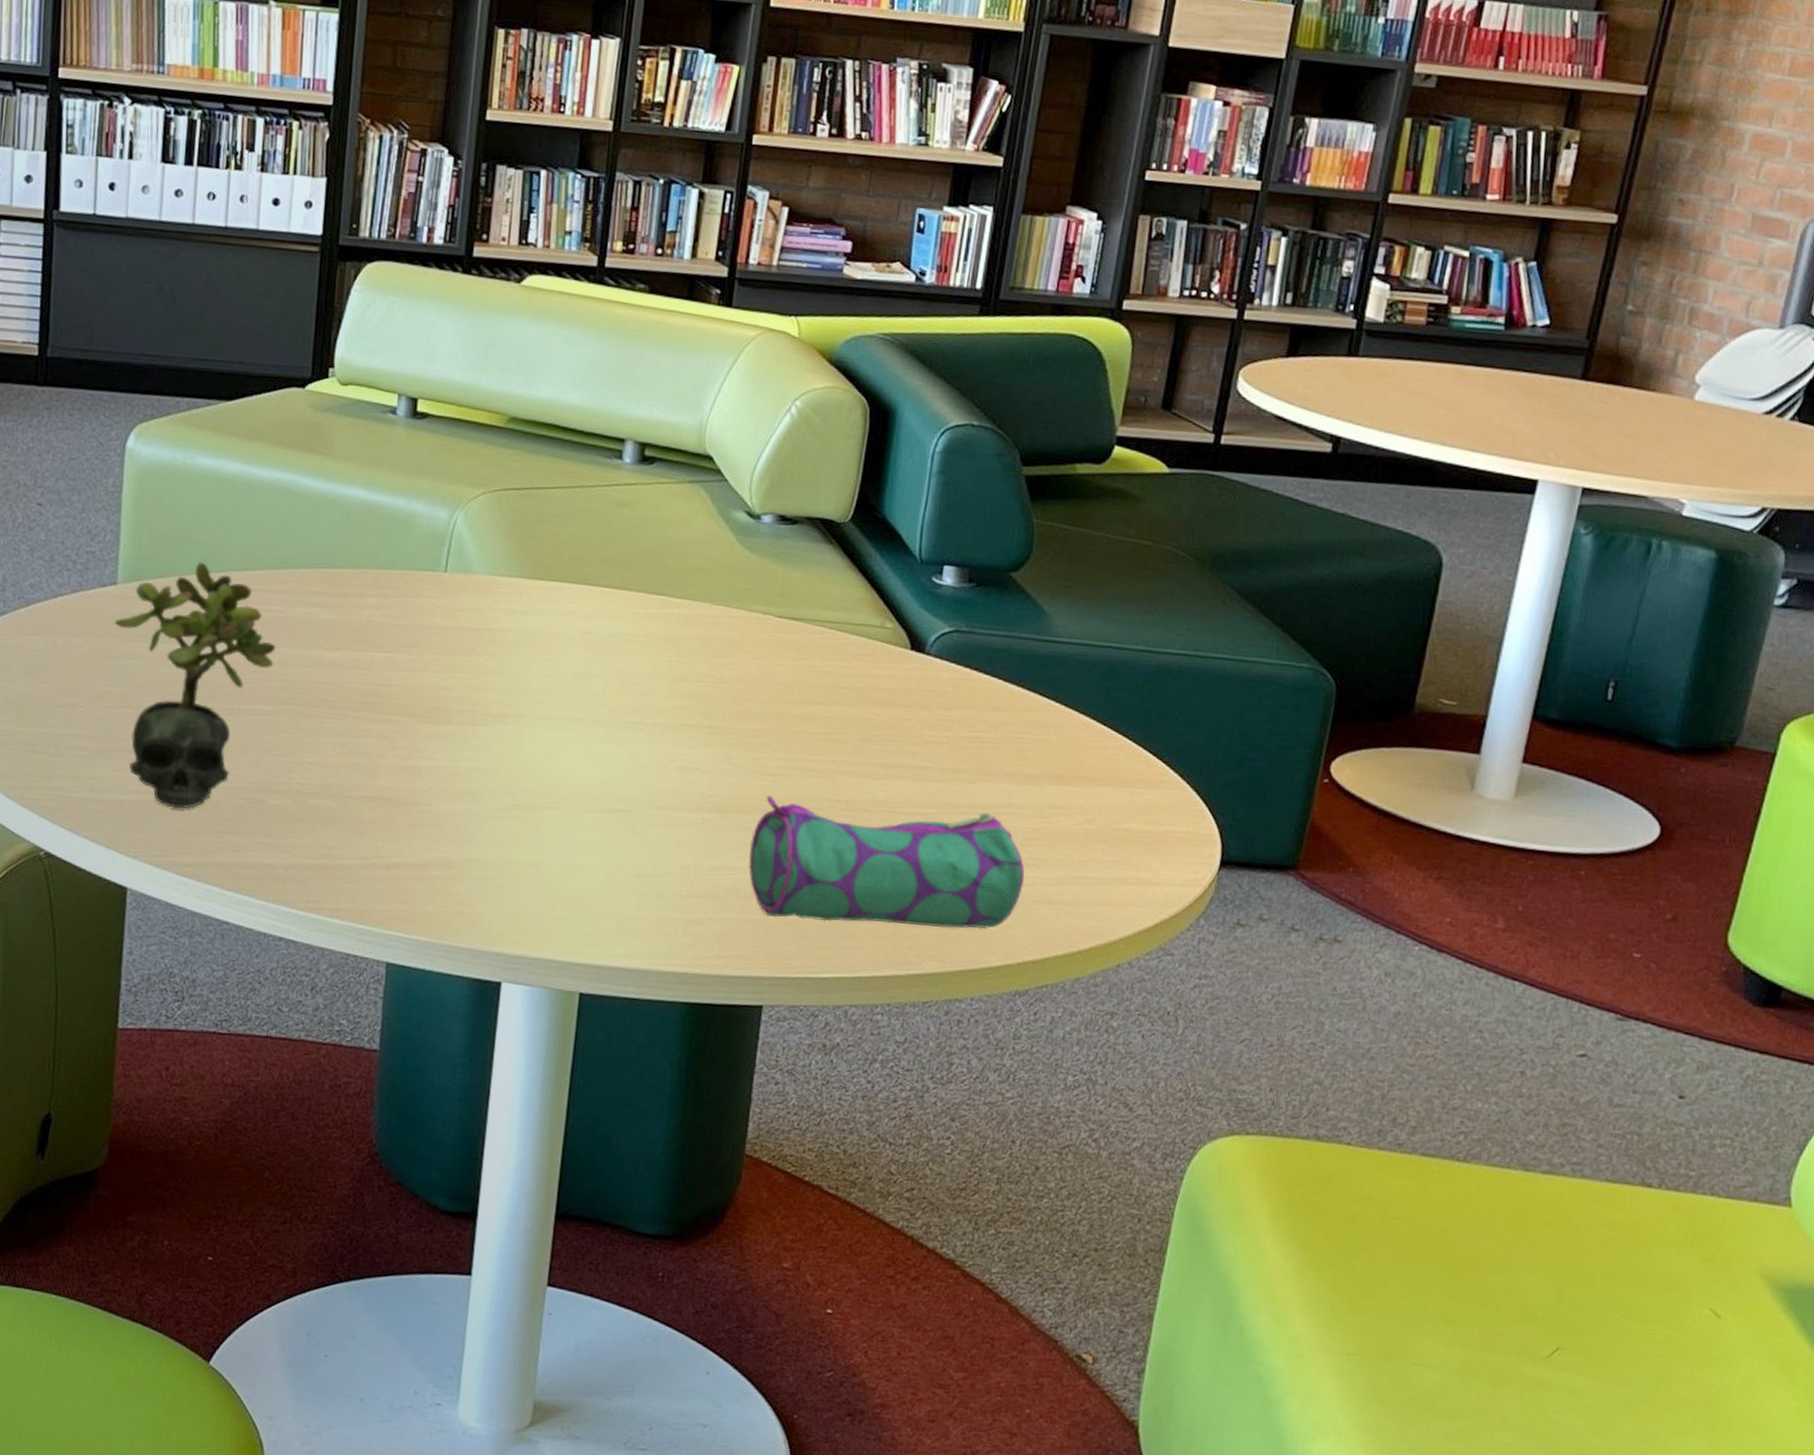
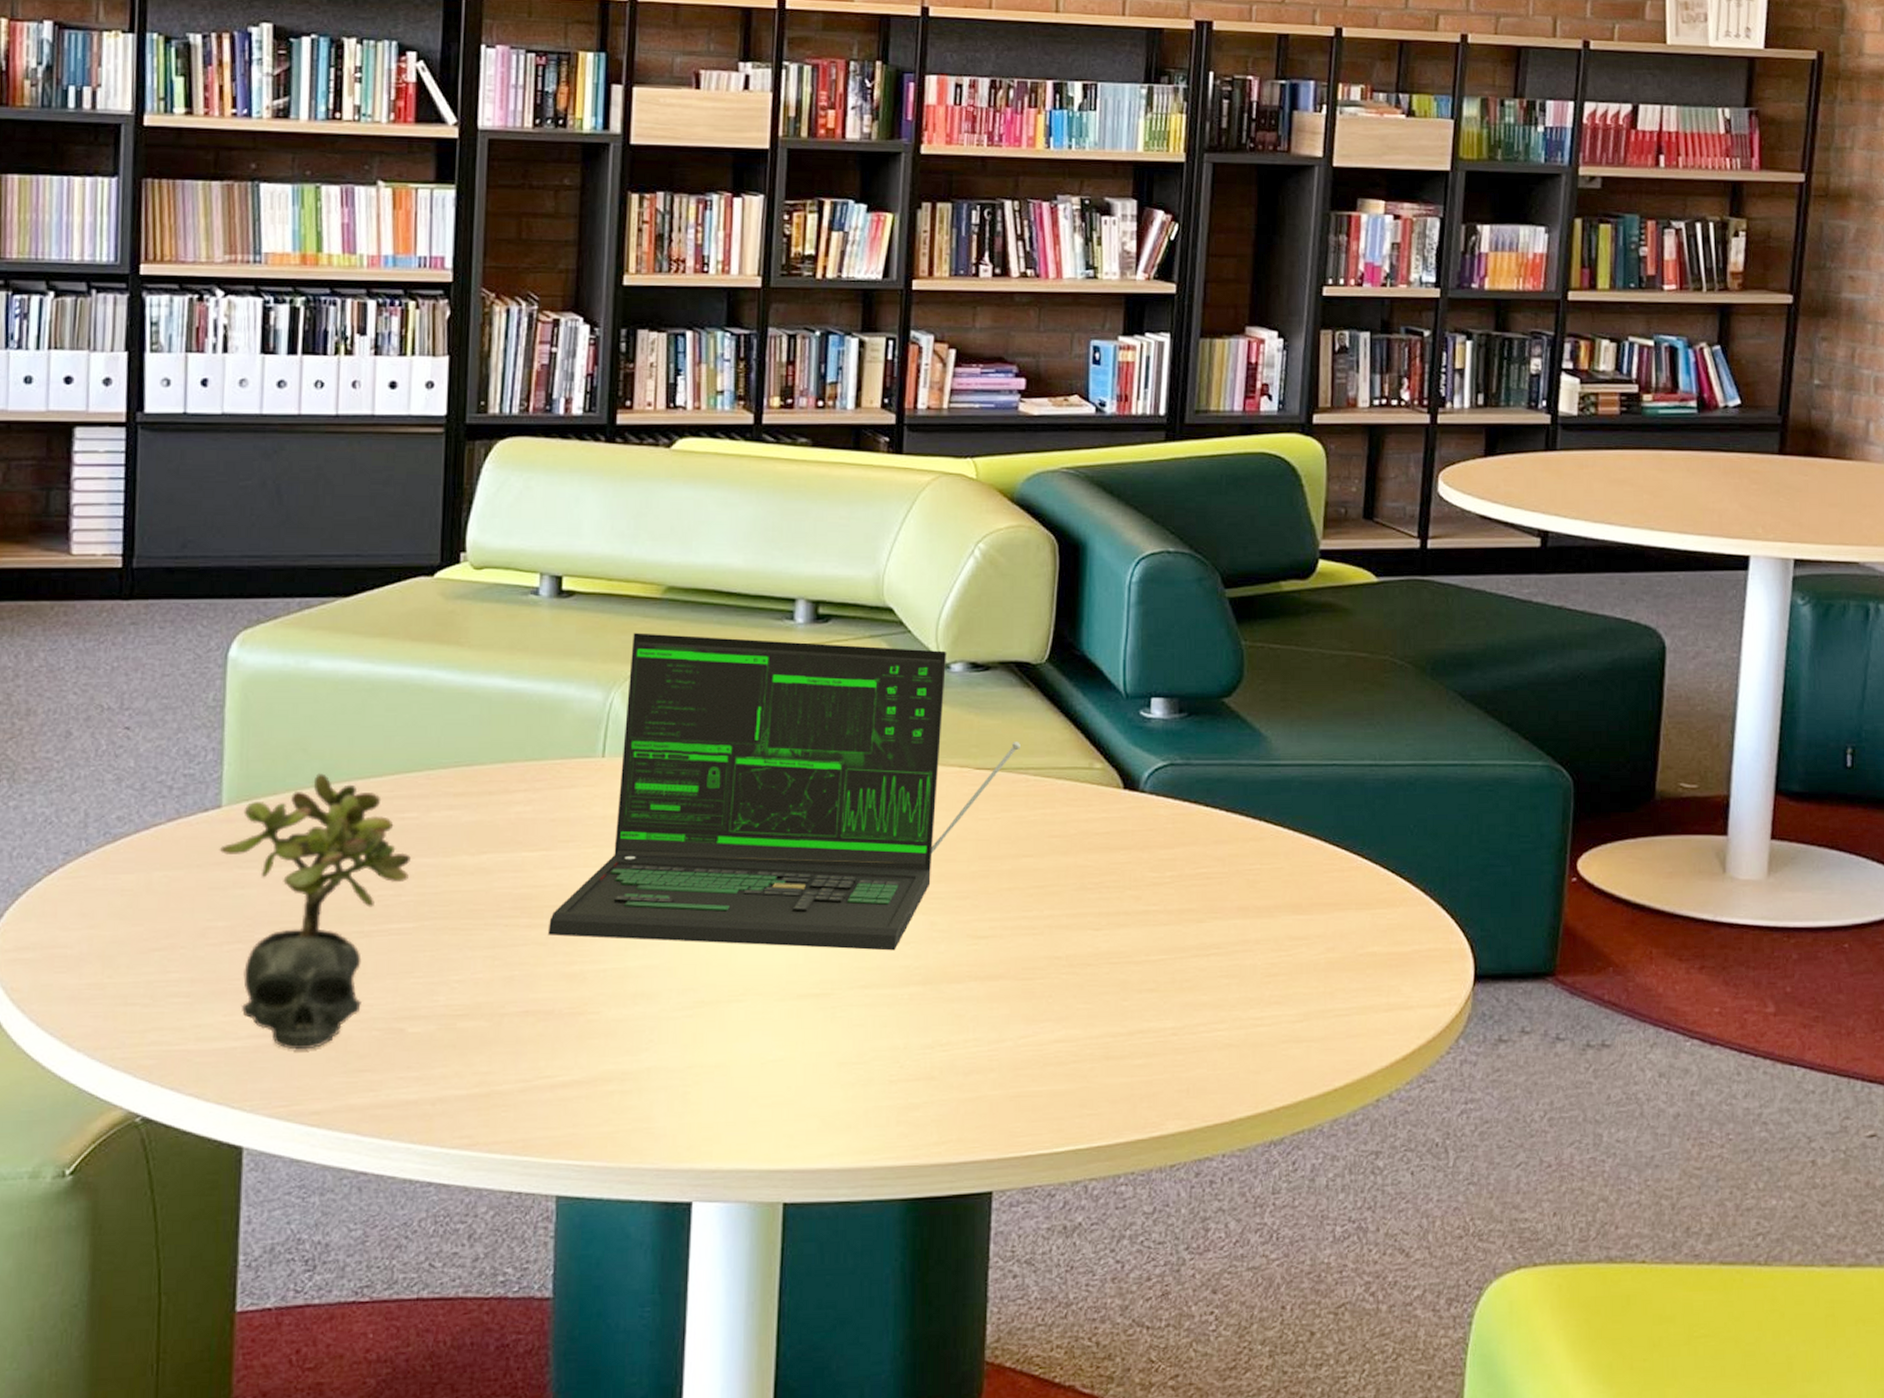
laptop: none [389,458,820,778] -> present [547,633,1020,951]
pencil case: present [748,795,1025,930] -> none [964,952,1267,1092]

